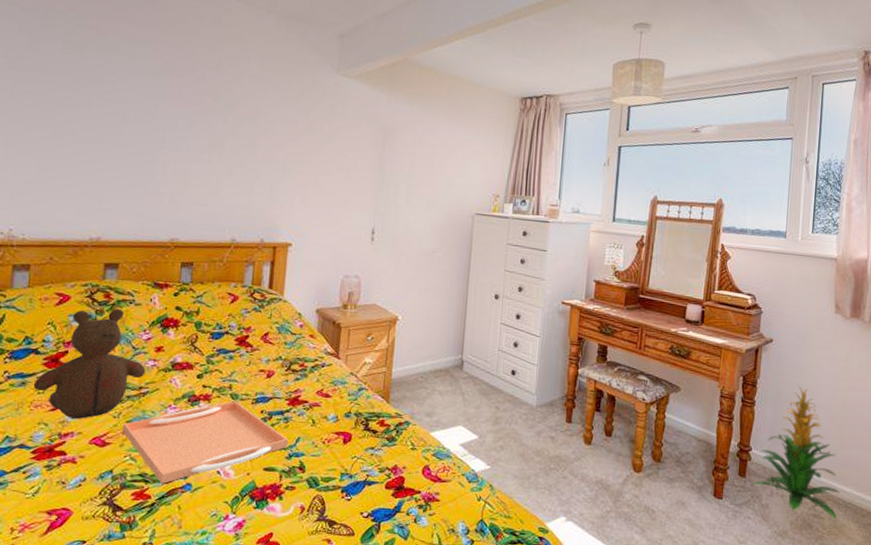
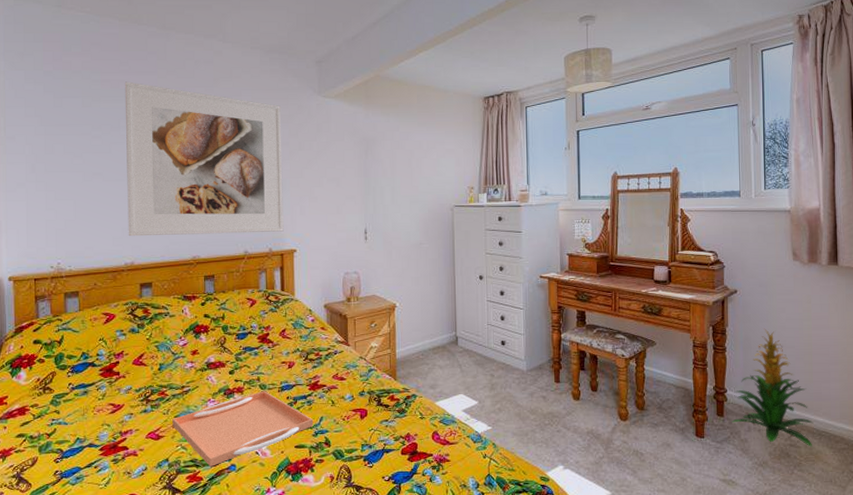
teddy bear: present [33,308,146,419] -> none [93,321,186,418]
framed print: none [97,31,293,221] -> present [124,81,284,237]

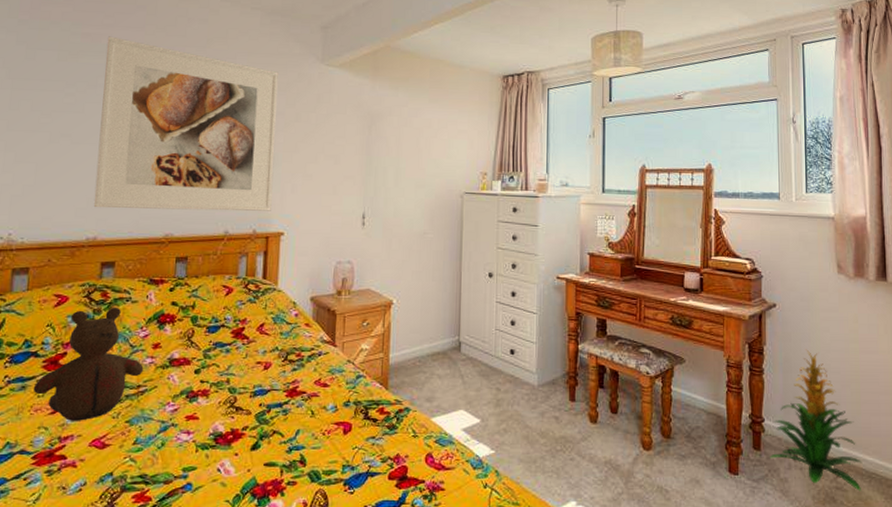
teddy bear: none [93,321,186,418] -> present [33,307,144,421]
serving tray: present [172,391,314,467] -> none [122,395,289,485]

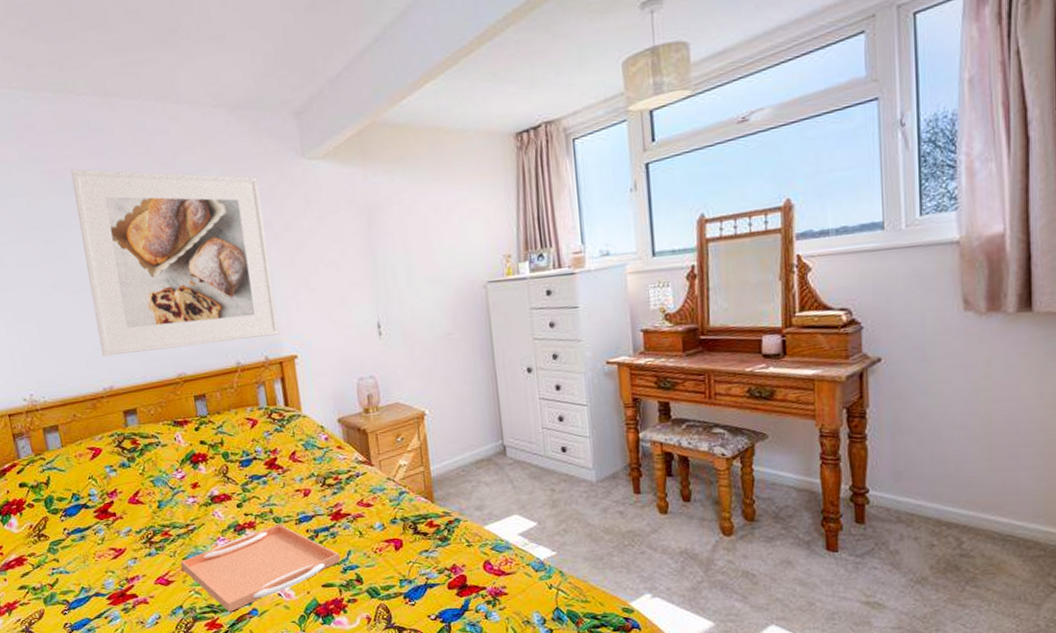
teddy bear: present [33,307,144,421] -> none [91,452,188,563]
serving tray: none [122,395,289,485] -> present [180,524,341,612]
indoor plant: present [769,349,863,491] -> none [876,406,995,556]

